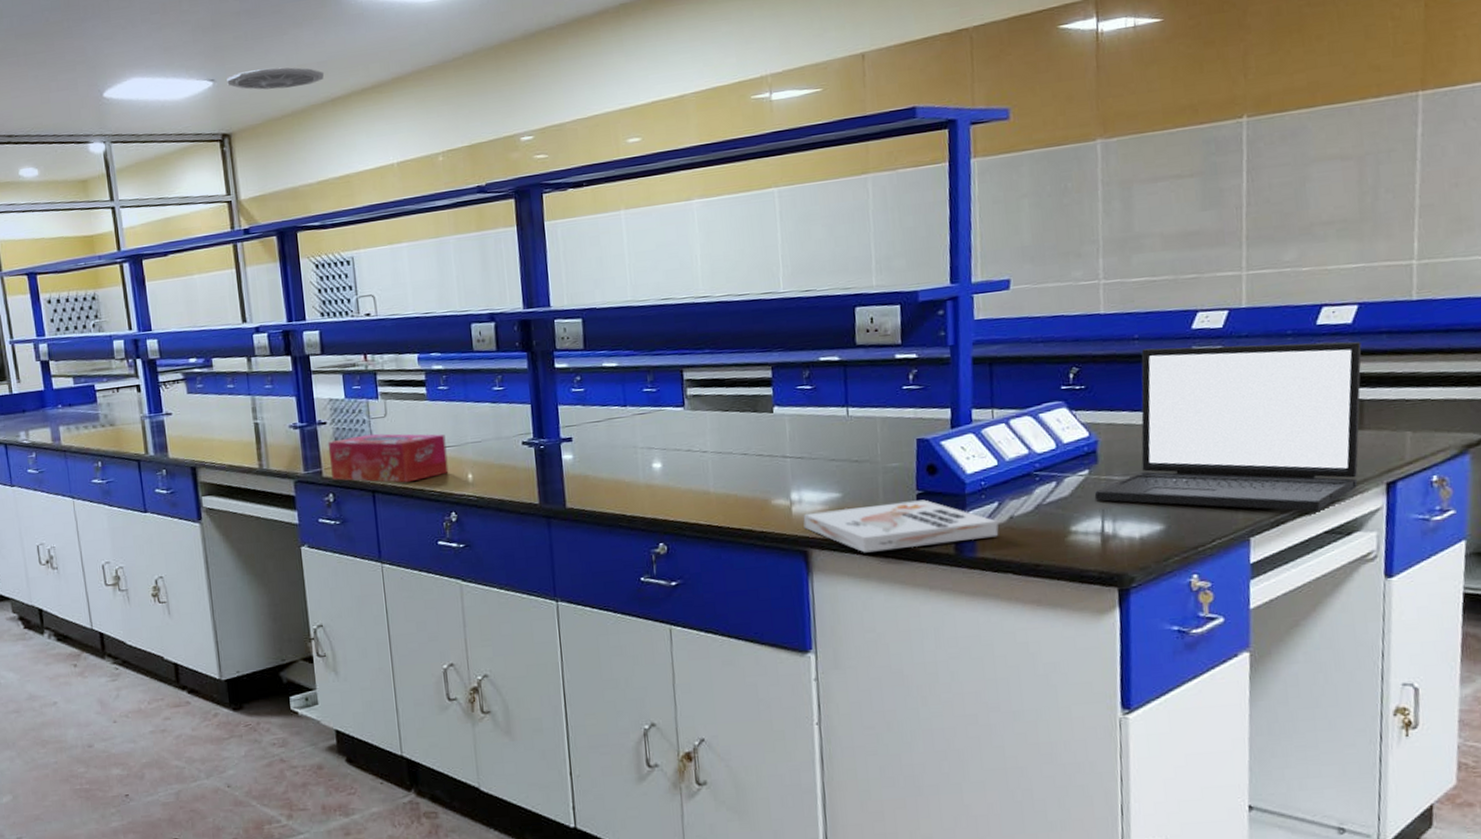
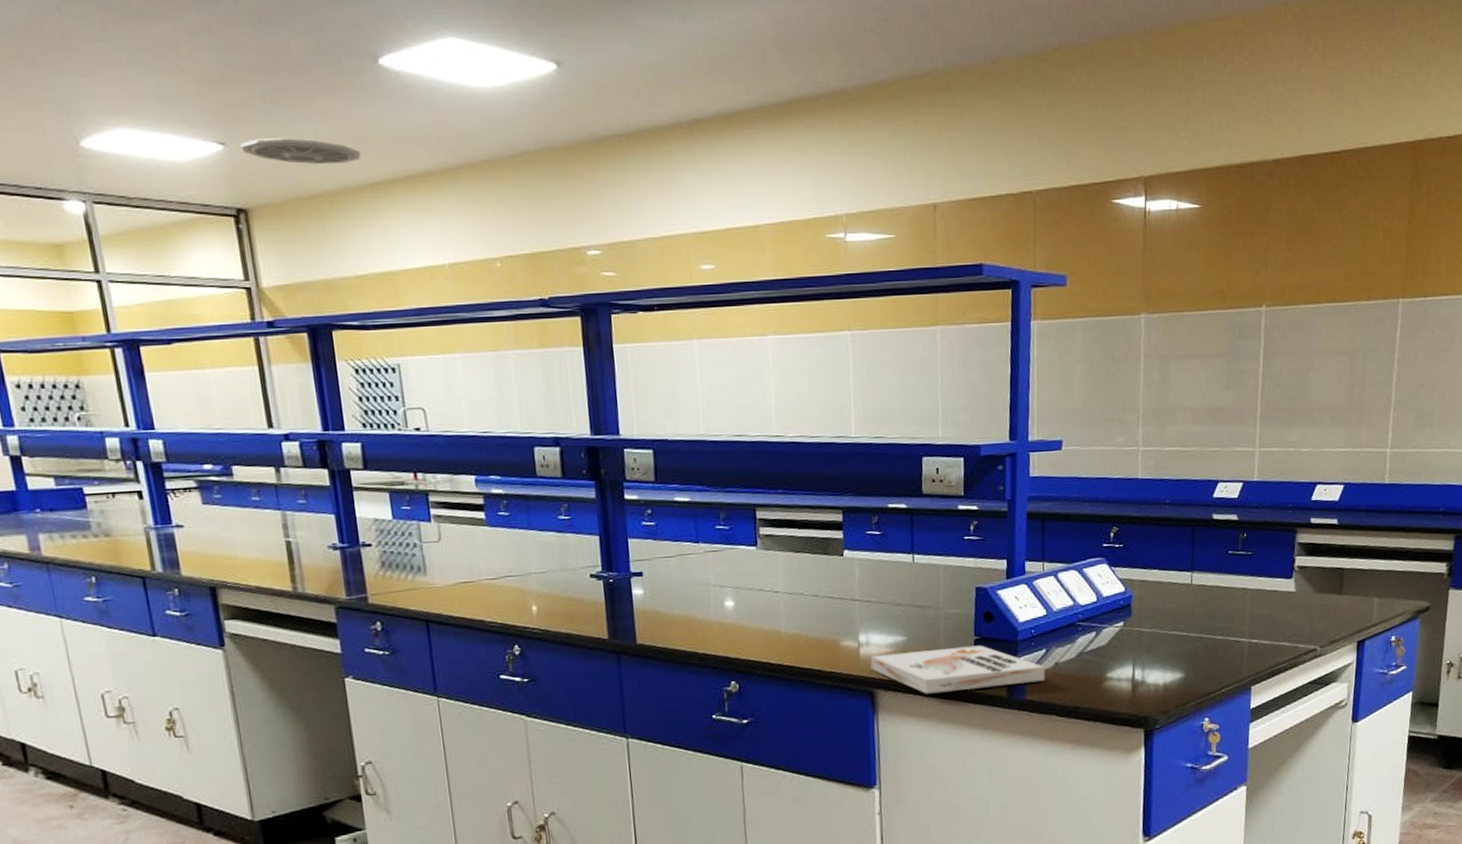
tissue box: present [327,433,449,483] -> none [373,559,511,613]
laptop: present [1094,341,1362,512] -> none [1127,513,1345,665]

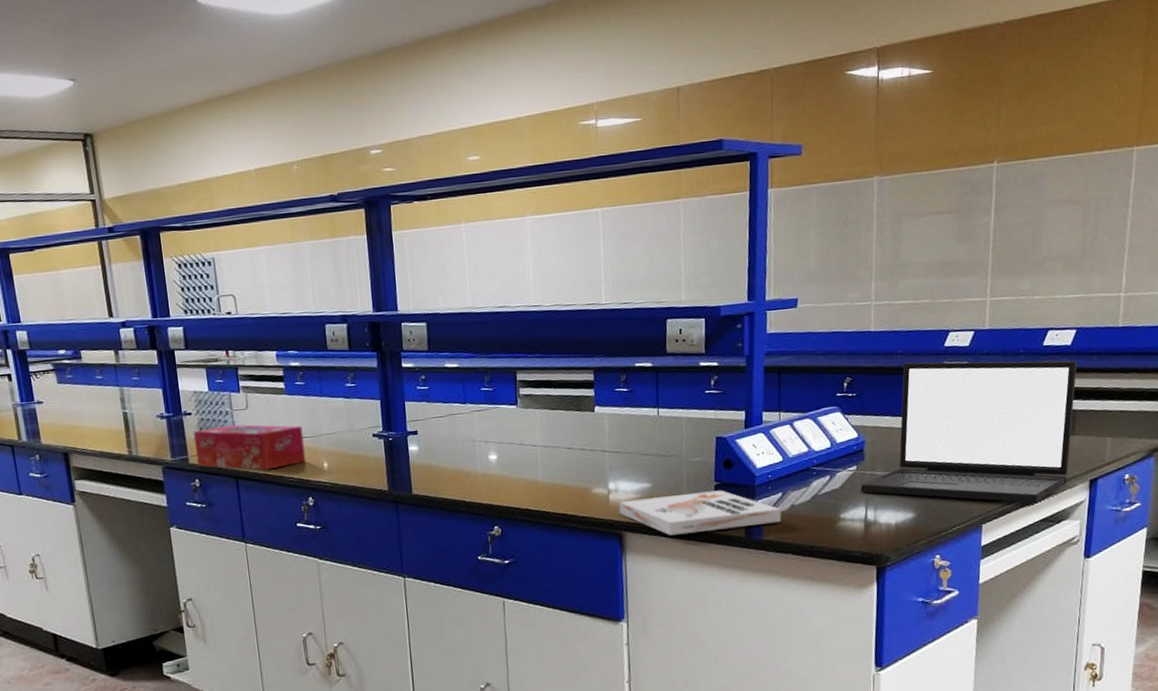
ceiling vent: present [241,138,361,165] -> none [87,71,183,92]
tissue box: none [373,559,511,613] -> present [193,424,306,470]
laptop: none [1127,513,1345,665] -> present [860,360,1077,503]

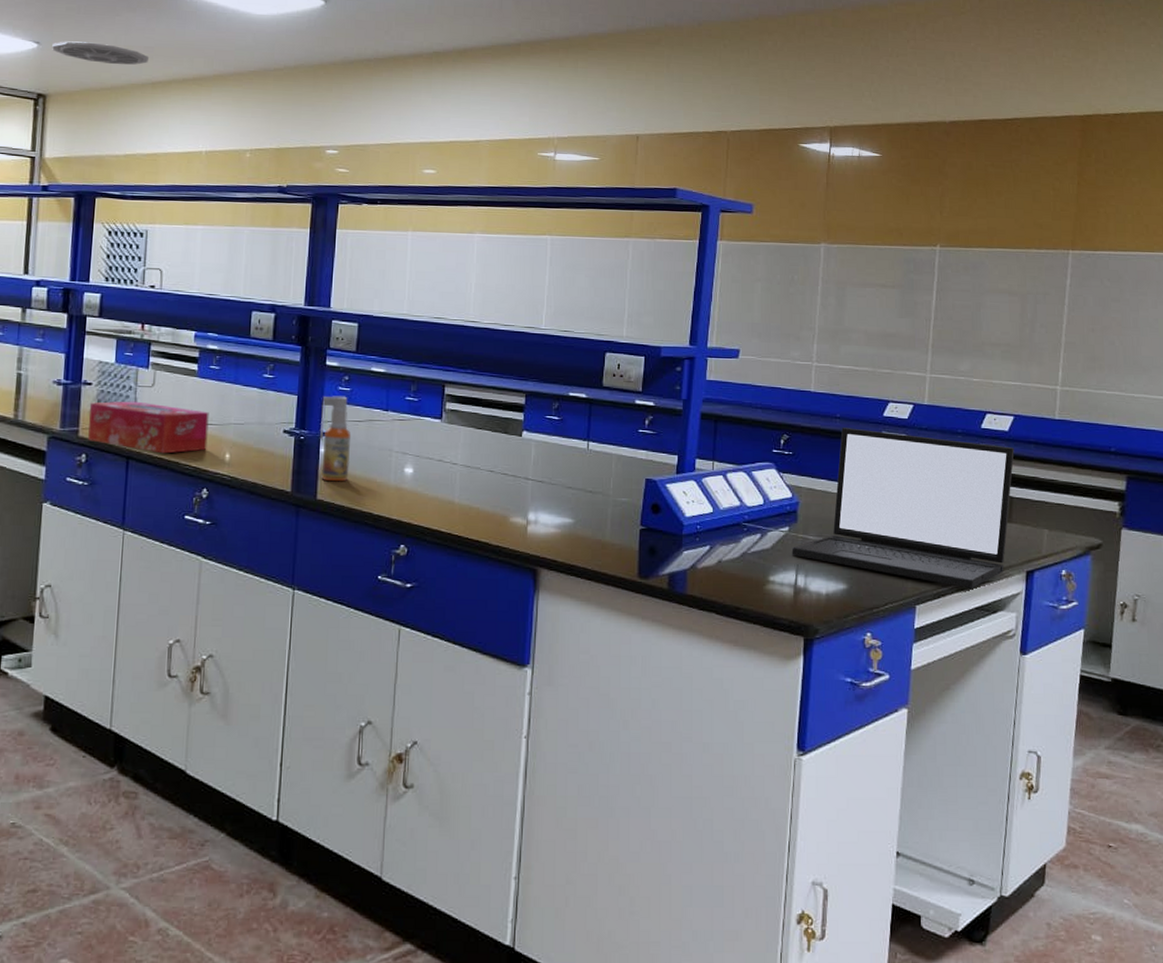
ceiling vent: none [87,71,183,92] -> present [52,41,150,65]
spray bottle: none [403,395,439,477] -> present [319,396,352,482]
book: present [618,490,782,536] -> none [536,534,708,578]

